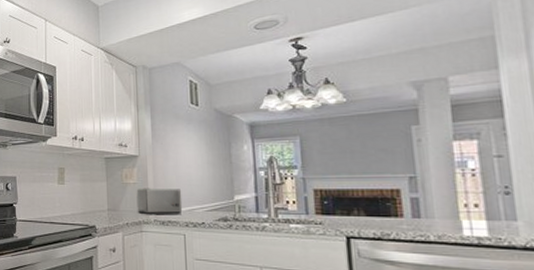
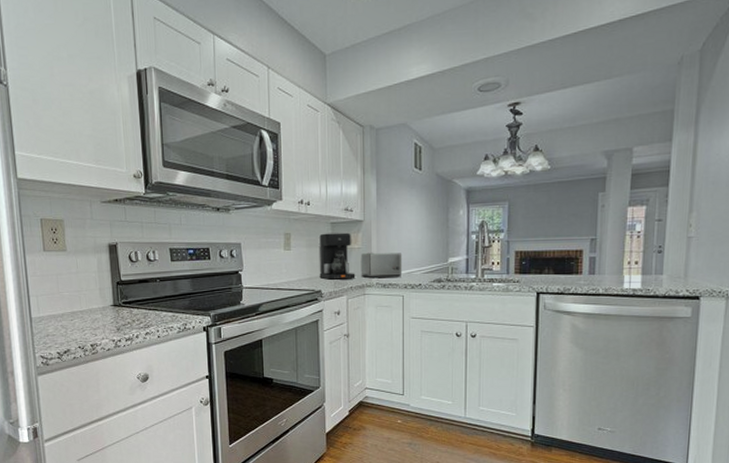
coffee maker: none [93,167,132,216] -> present [319,232,356,281]

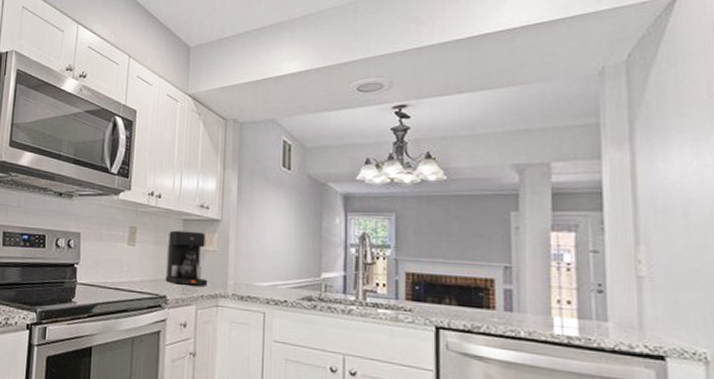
toaster: present [360,253,403,279] -> none [214,258,265,291]

